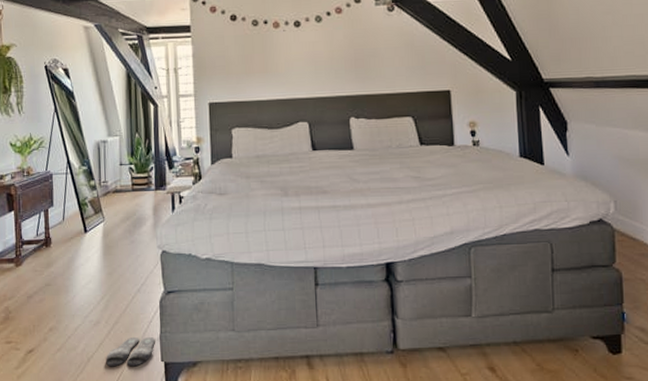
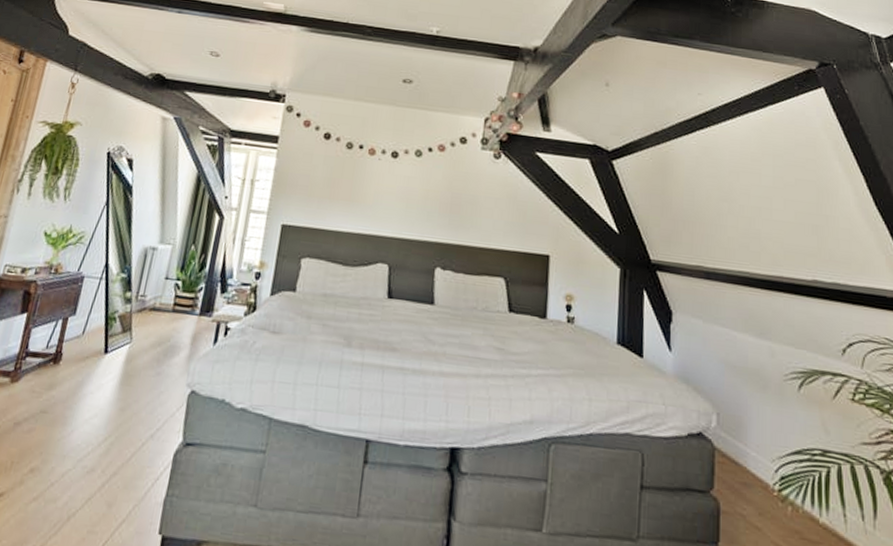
slippers: present [106,336,156,367] -> none [89,495,159,537]

